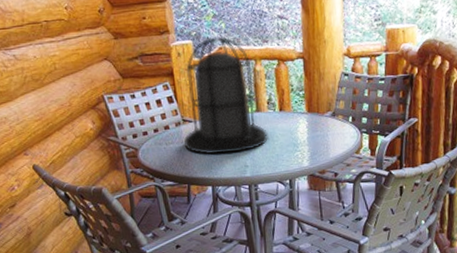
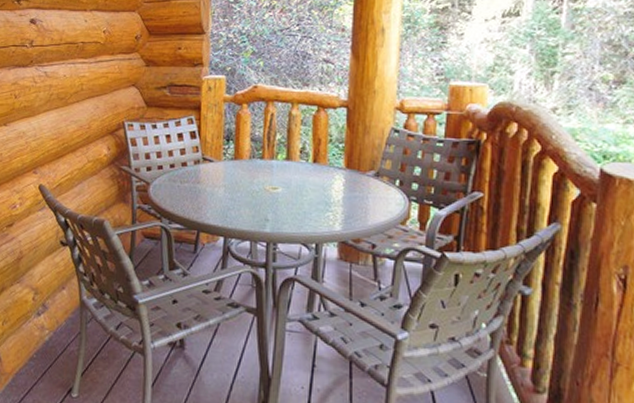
lantern: present [184,36,268,155] -> none [199,74,296,203]

